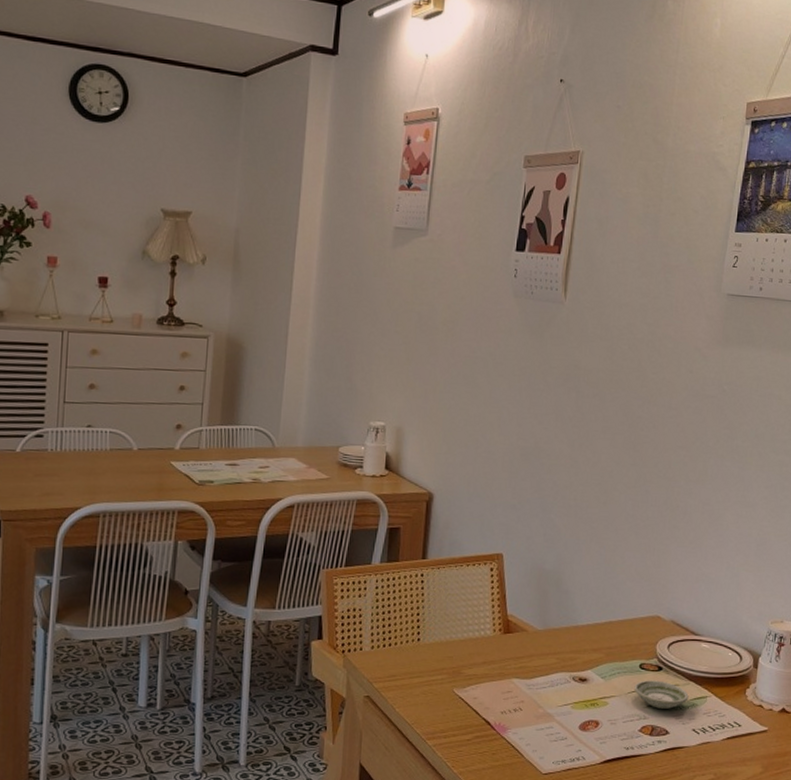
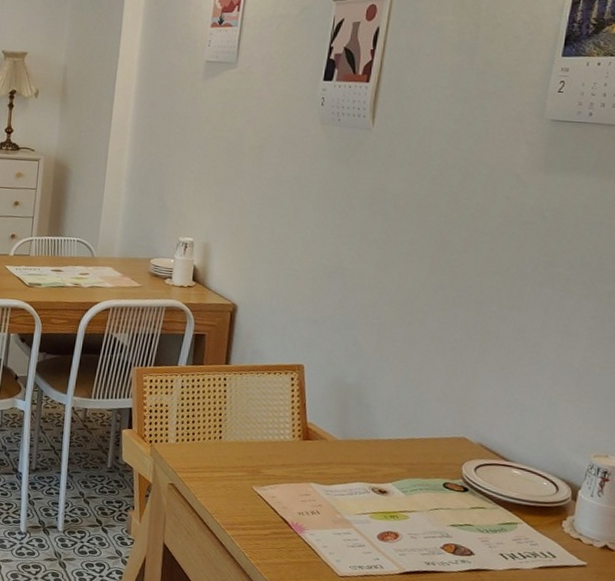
saucer: present [634,680,689,709] -> none [437,499,497,531]

